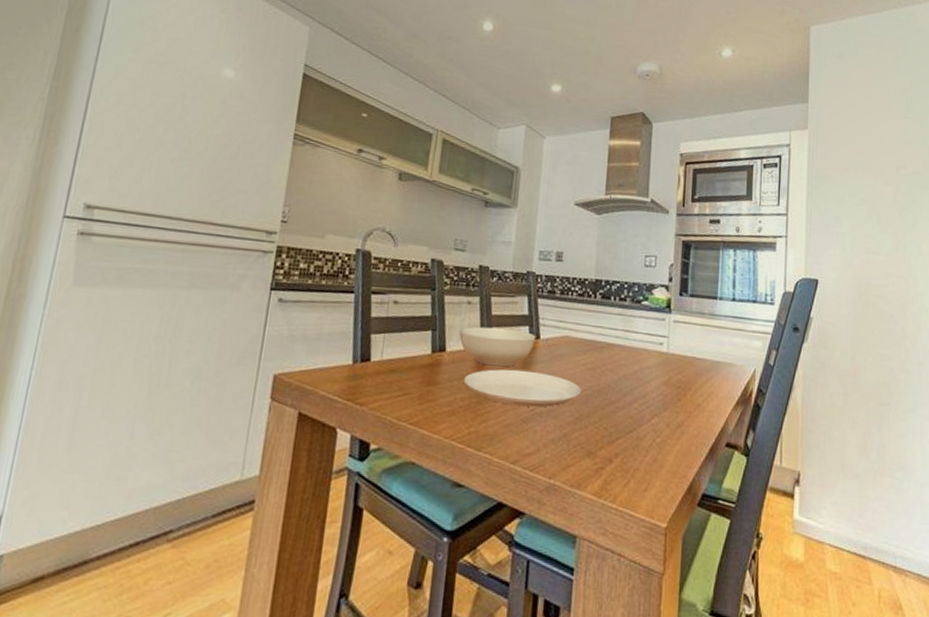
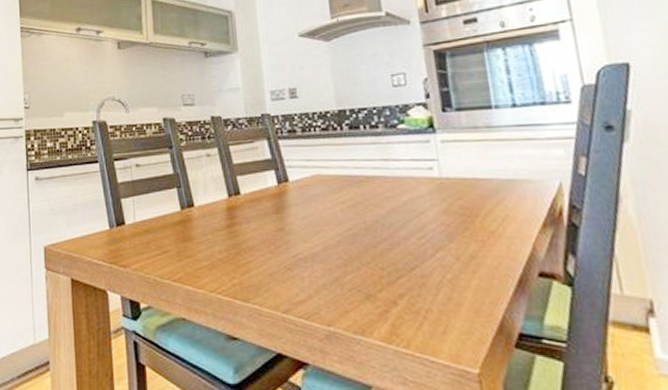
bowl: present [459,326,536,367] -> none [203,175,285,216]
plate: present [463,369,581,408] -> none [217,215,346,253]

